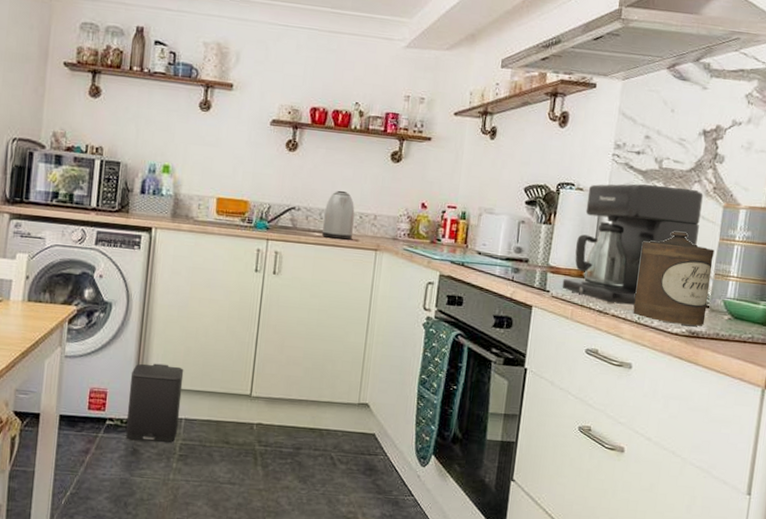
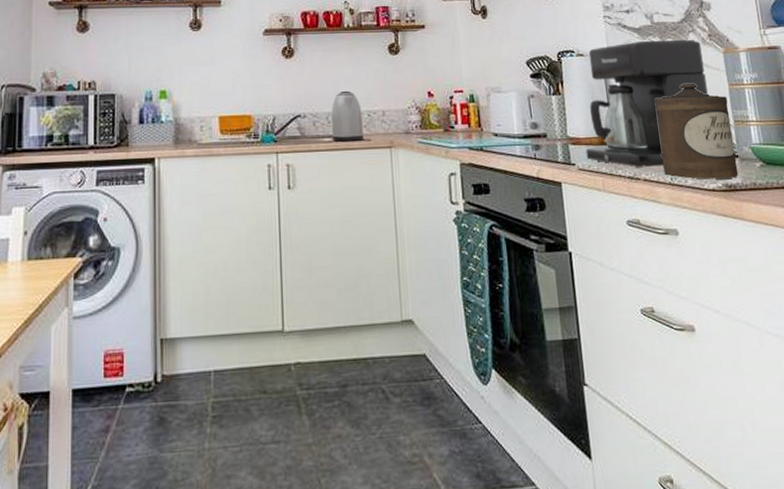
pedal bin: present [126,363,184,443] -> none [148,309,208,407]

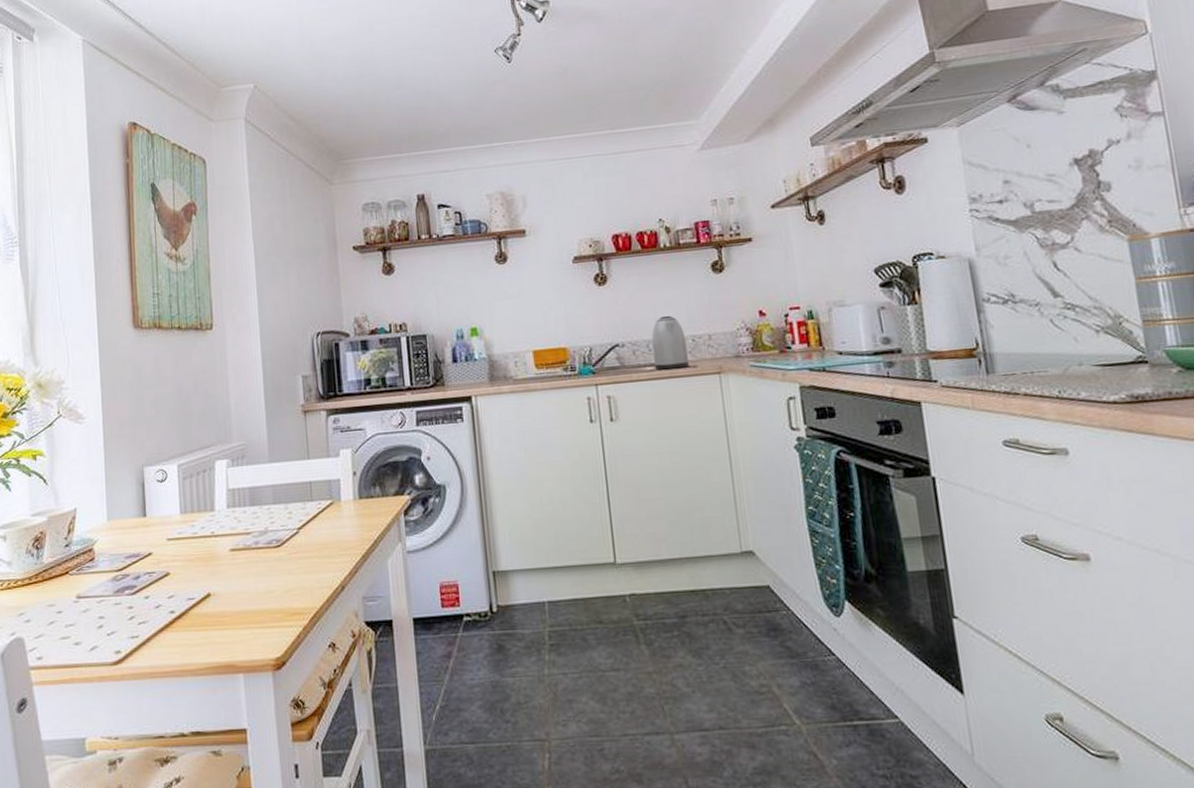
coffee maker: present [585,39,708,167] -> none [950,227,1107,381]
canister: present [655,83,739,179] -> none [1037,279,1148,391]

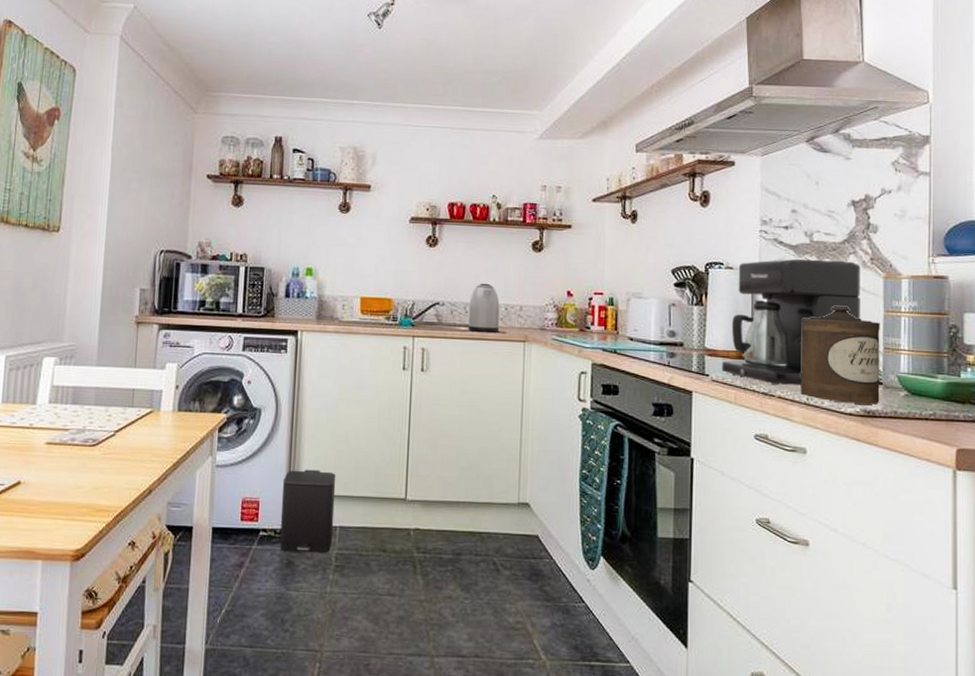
pedal bin: none [479,542,543,635] -> present [280,469,336,553]
coffee maker: none [950,227,1107,381] -> present [721,258,860,386]
canister: none [1037,279,1148,391] -> present [800,305,880,405]

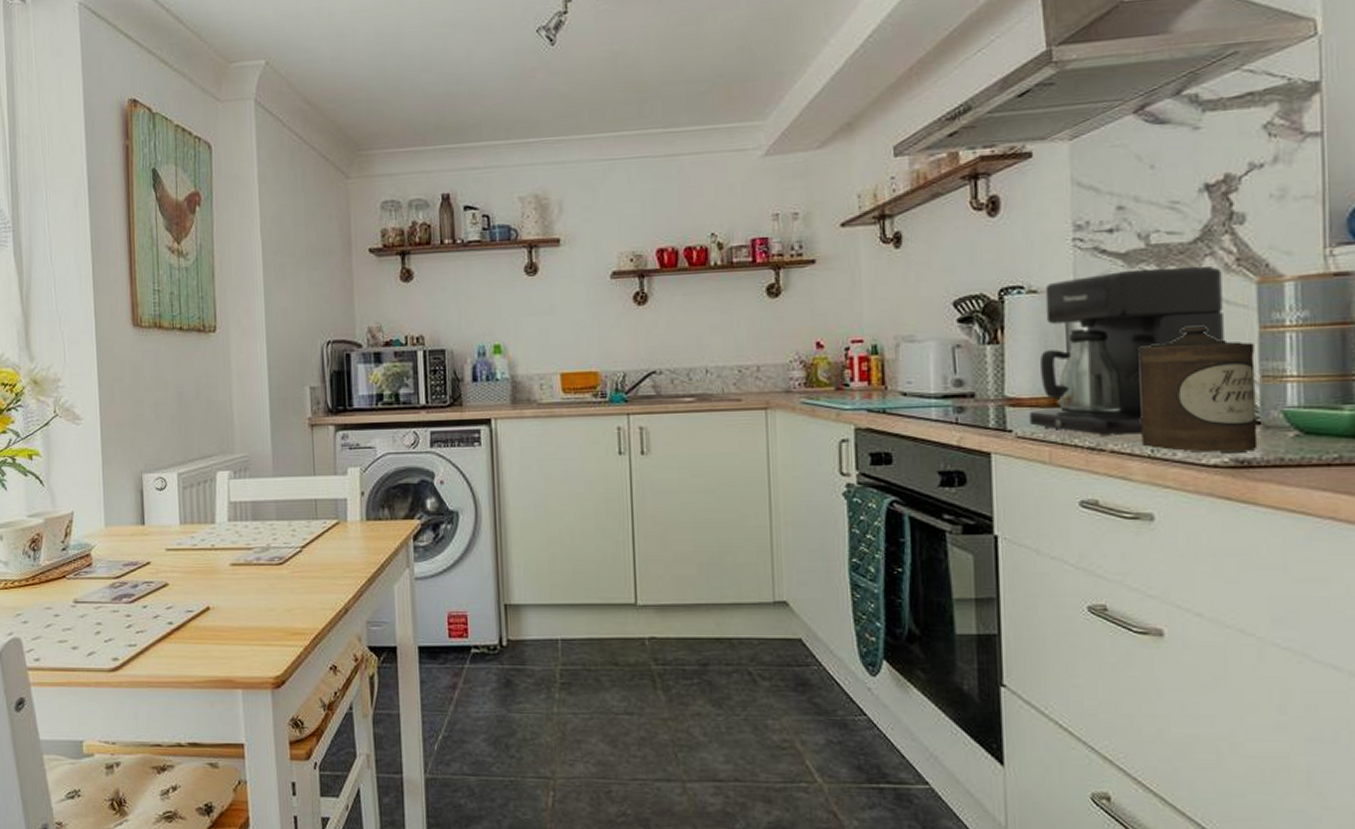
pedal bin: present [280,469,336,553] -> none [491,576,555,670]
kettle: present [468,283,500,333] -> none [693,342,732,402]

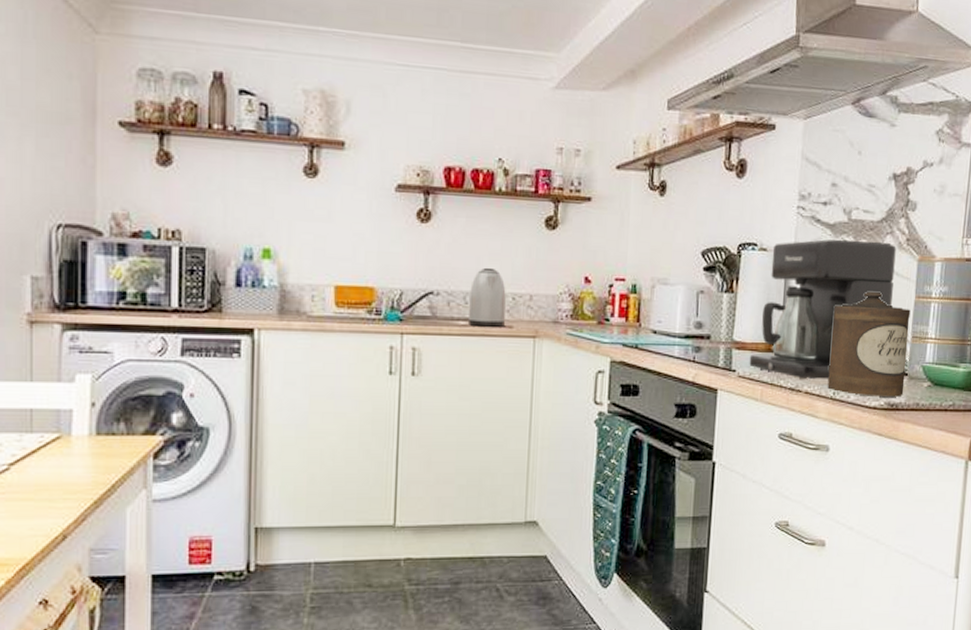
kettle: none [693,342,732,402] -> present [469,267,506,327]

